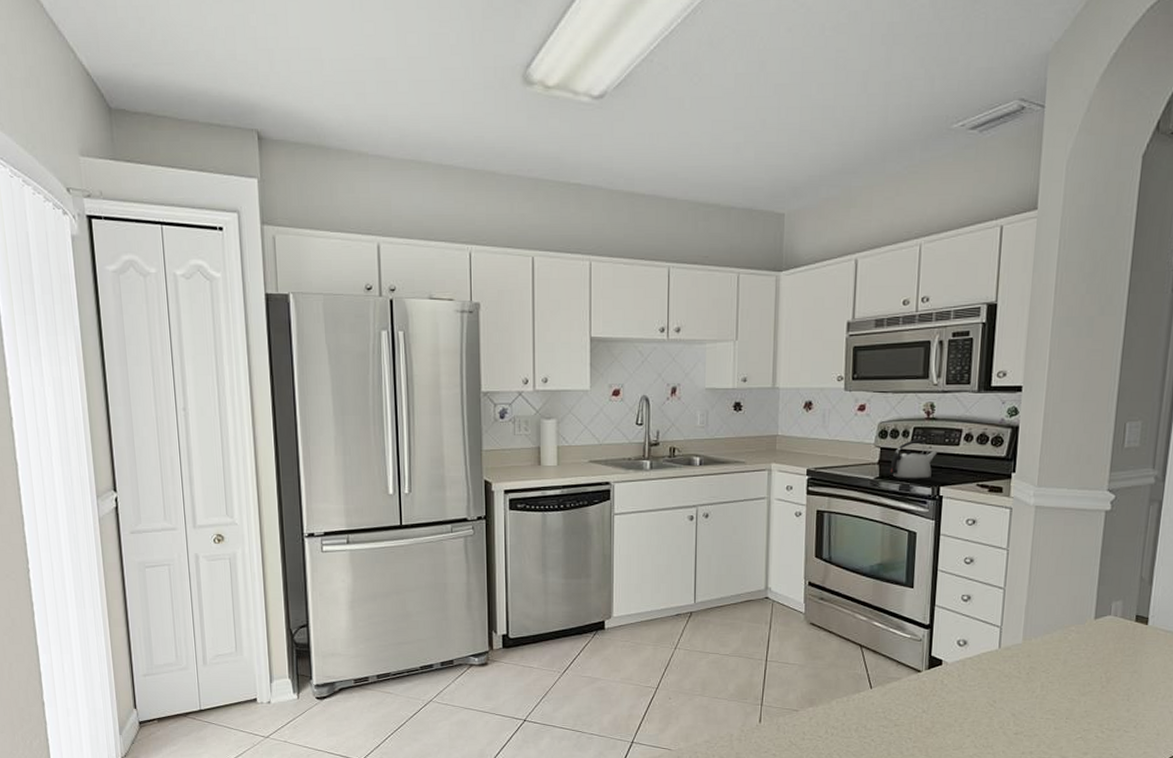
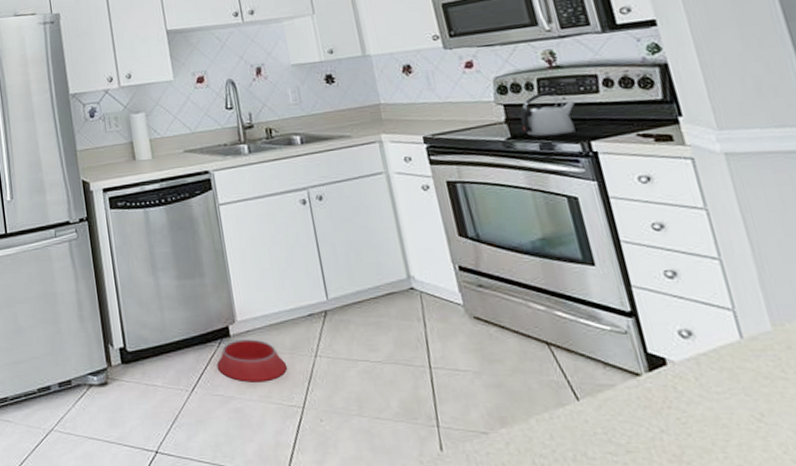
pet bowl: none [589,632,650,667] -> present [216,339,288,382]

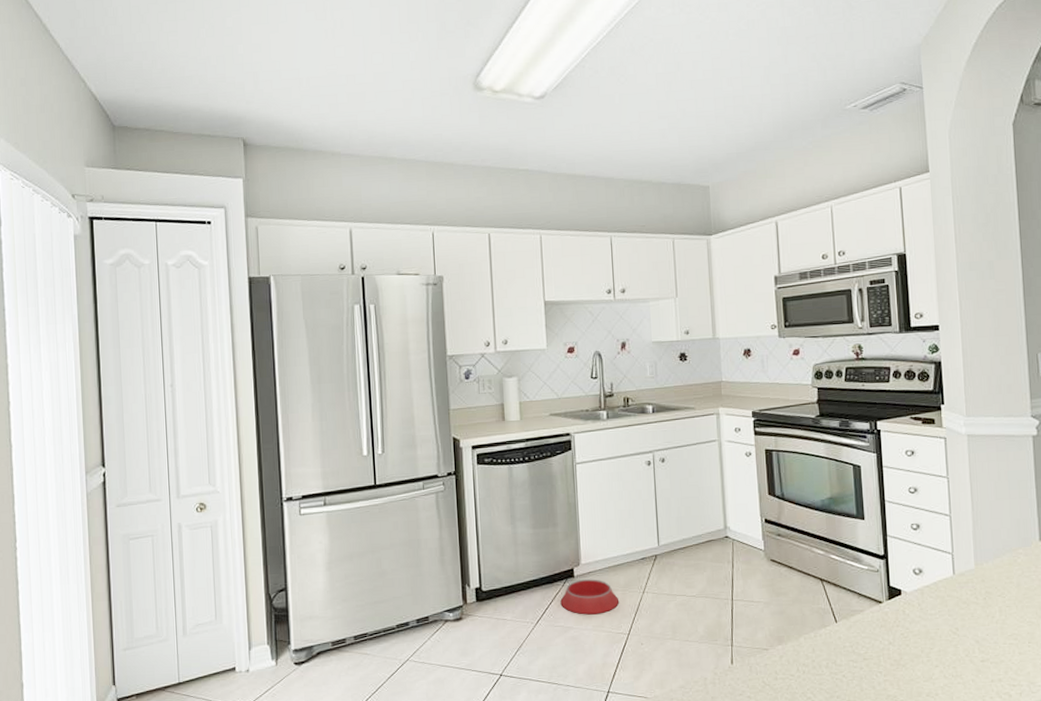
kettle: present [520,90,578,139] -> none [828,378,871,417]

